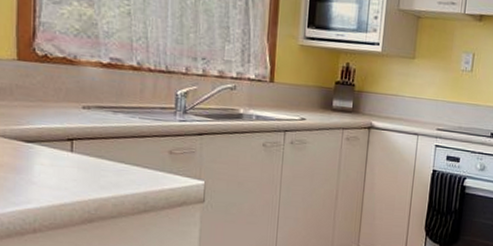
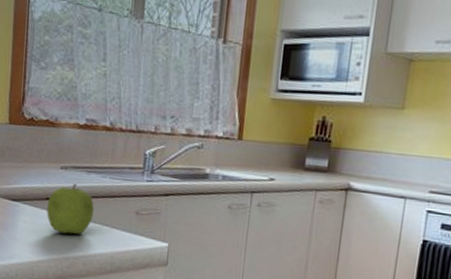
fruit: none [68,123,123,176] -> present [47,183,94,234]

